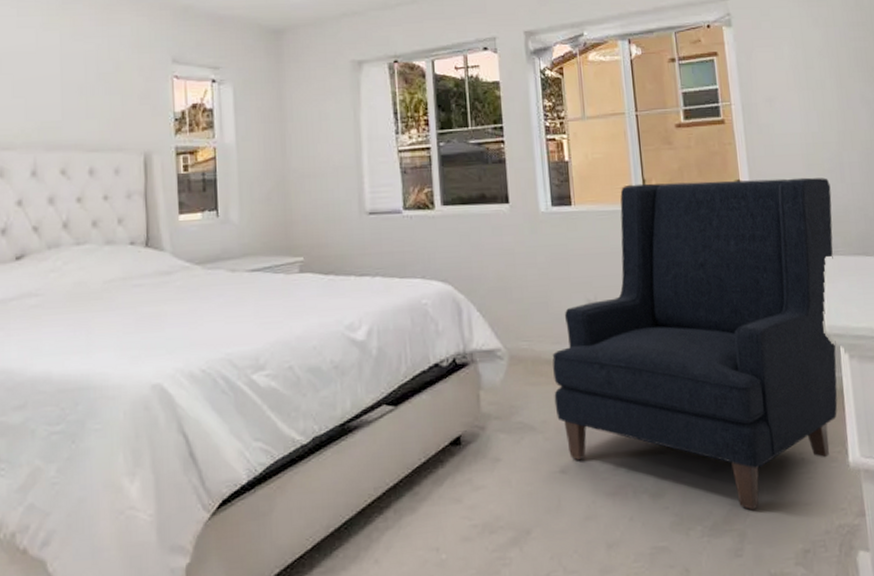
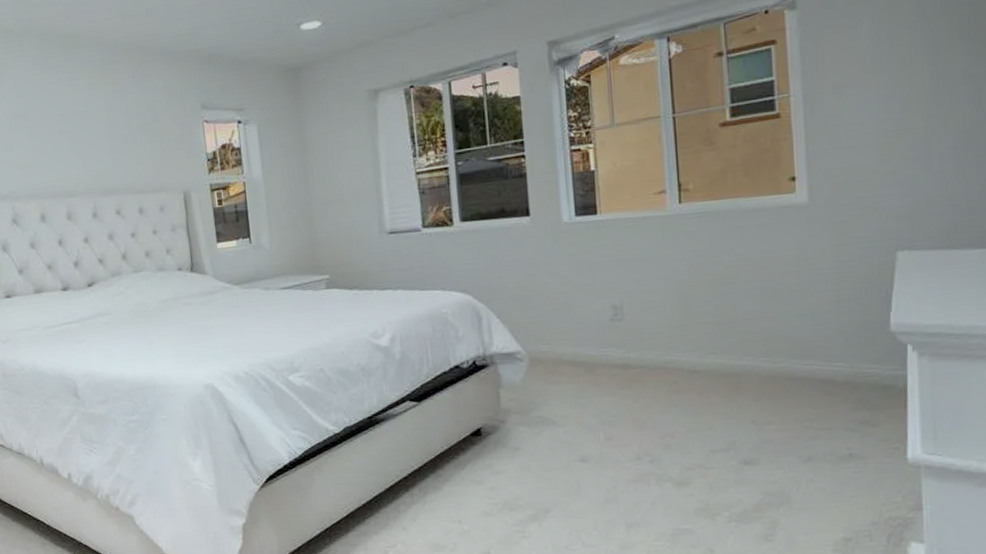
chair: present [552,177,838,511] -> none [574,167,912,501]

